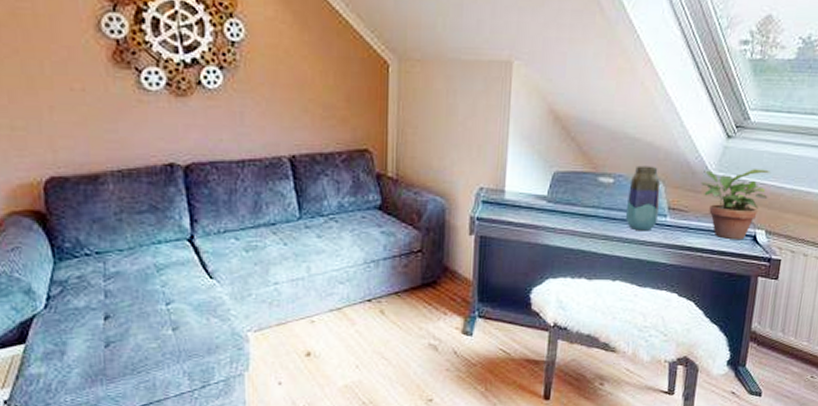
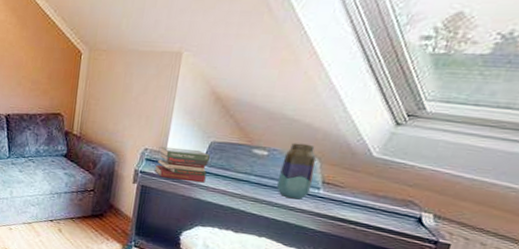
books: none [494,183,554,225] -> present [155,146,210,183]
potted plant: present [701,169,770,240] -> none [360,152,446,220]

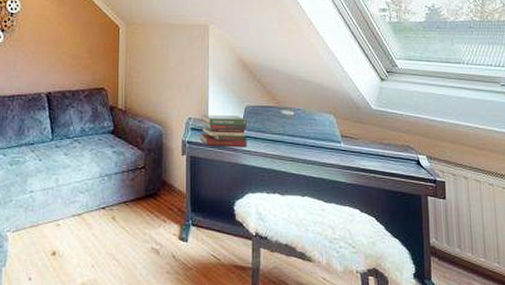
vase: present [276,142,316,200] -> none [306,101,334,155]

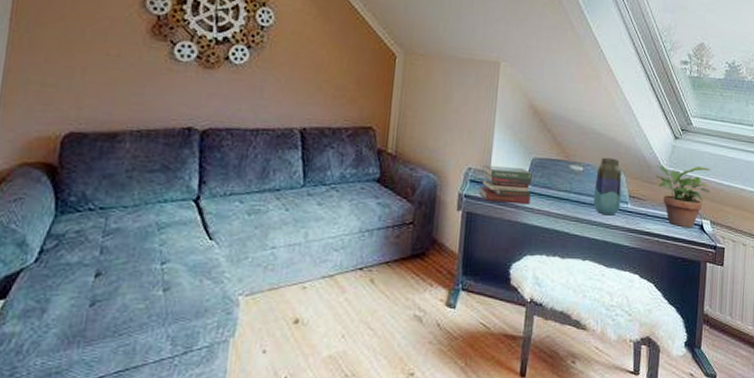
vase: none [306,101,334,155] -> present [593,157,622,216]
potted plant: none [365,105,423,164] -> present [655,164,711,229]

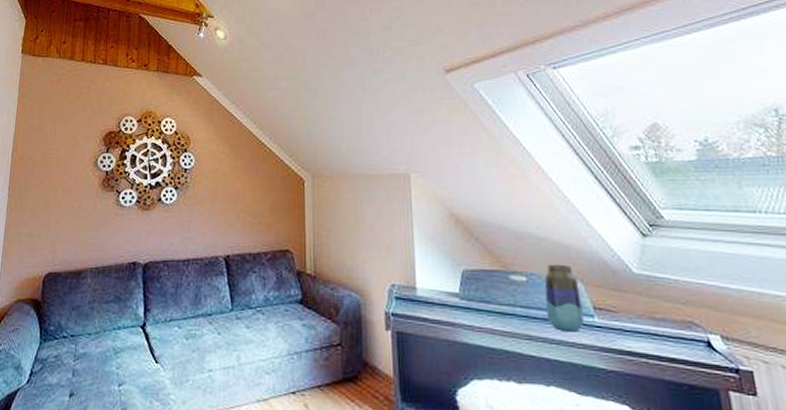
books: present [480,164,533,205] -> none [408,280,468,322]
potted plant: present [655,164,711,229] -> none [625,268,711,346]

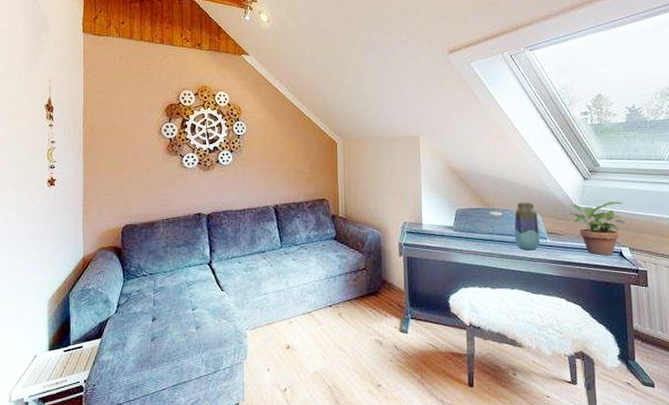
potted plant: none [625,268,711,346] -> present [569,201,626,256]

